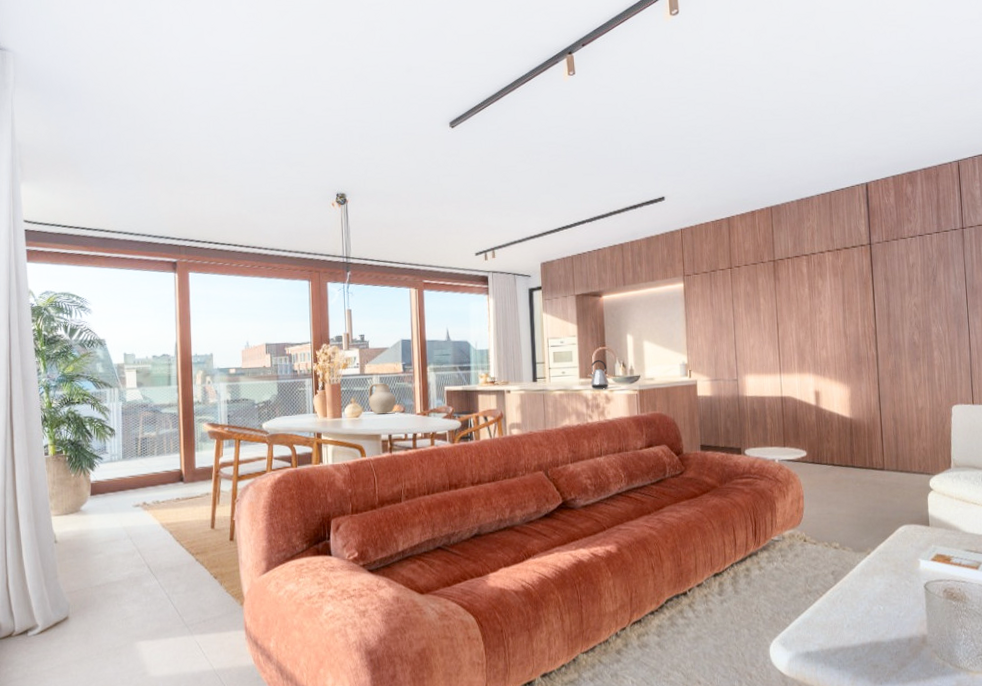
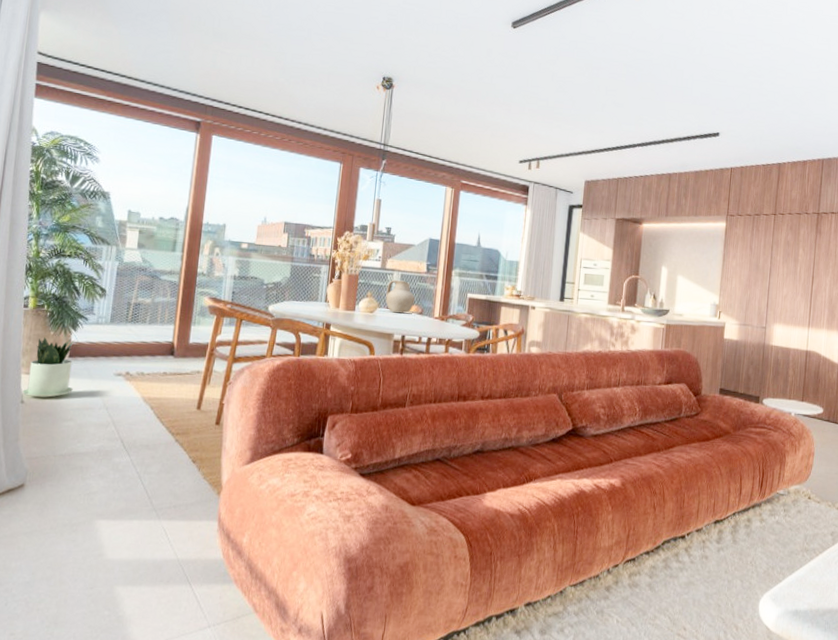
planter: none [54,478,98,536] -> present [22,336,73,398]
kettle: present [589,360,609,390] -> none [618,288,637,319]

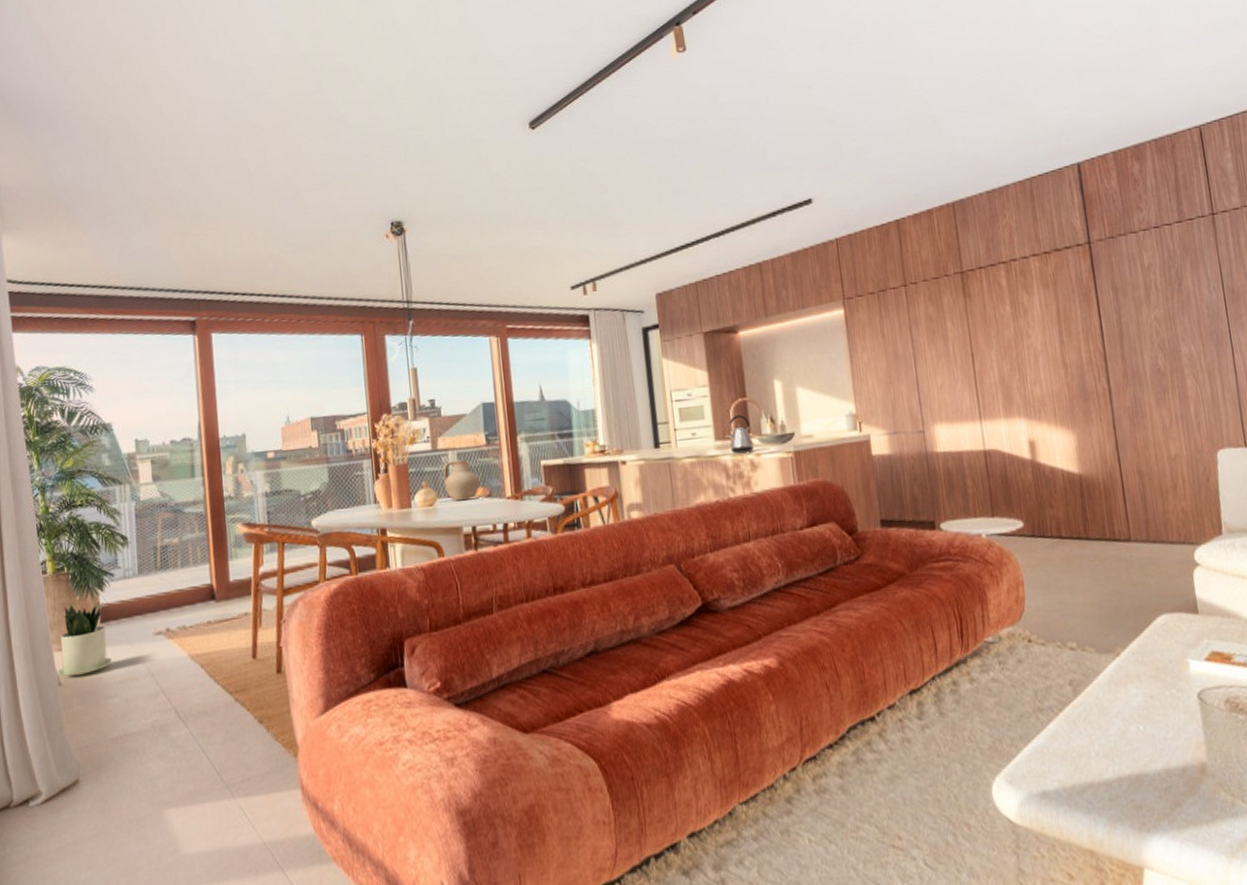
kettle: none [618,288,637,319] -> present [727,415,755,454]

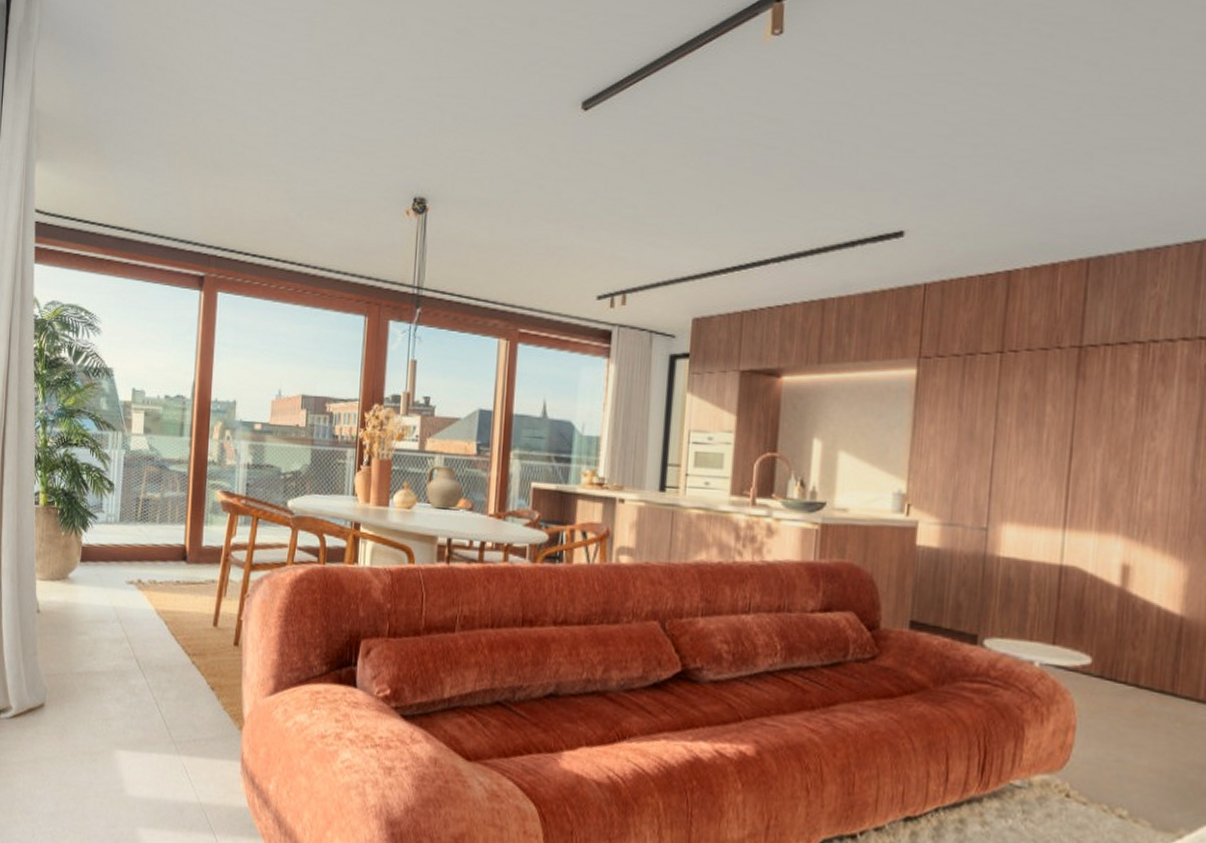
planter: present [58,600,112,677] -> none [38,537,86,607]
kettle: present [727,415,755,454] -> none [746,471,776,516]

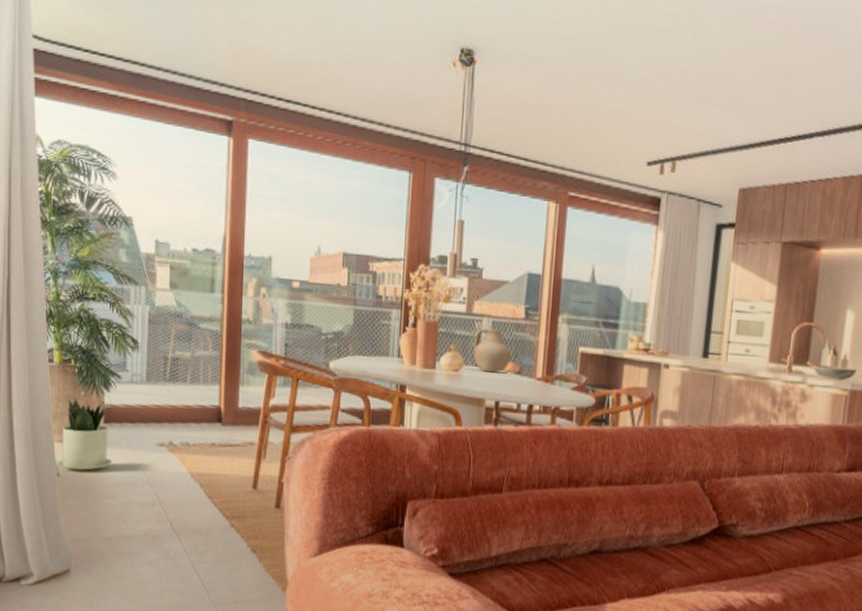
planter: none [38,537,86,607] -> present [57,397,112,470]

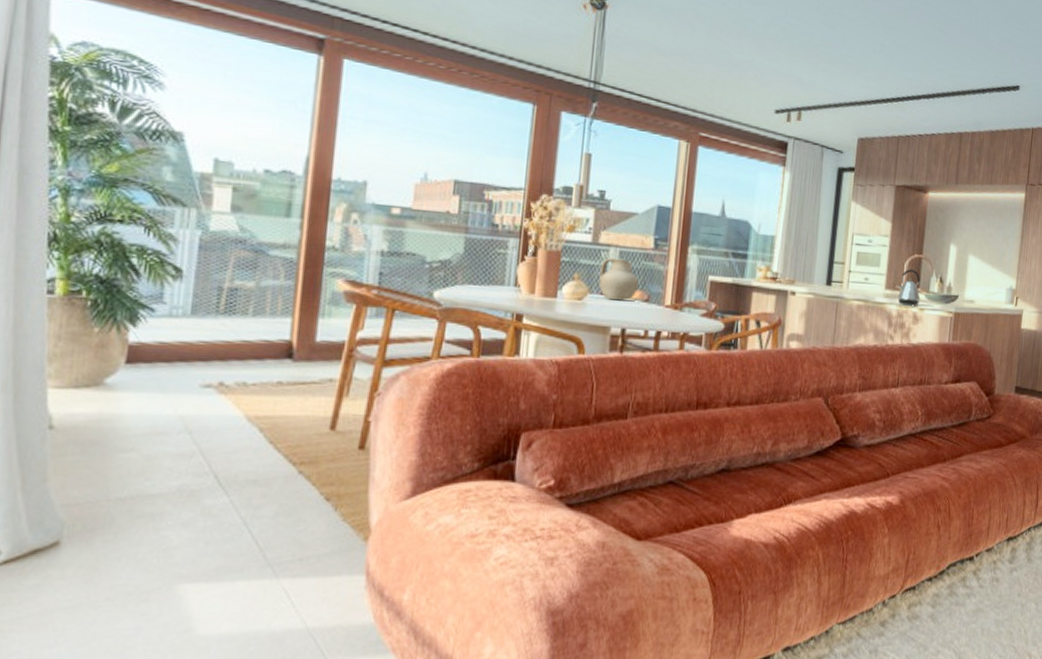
planter: present [57,397,112,470] -> none [50,334,134,421]
kettle: none [783,340,810,382] -> present [897,269,921,306]

